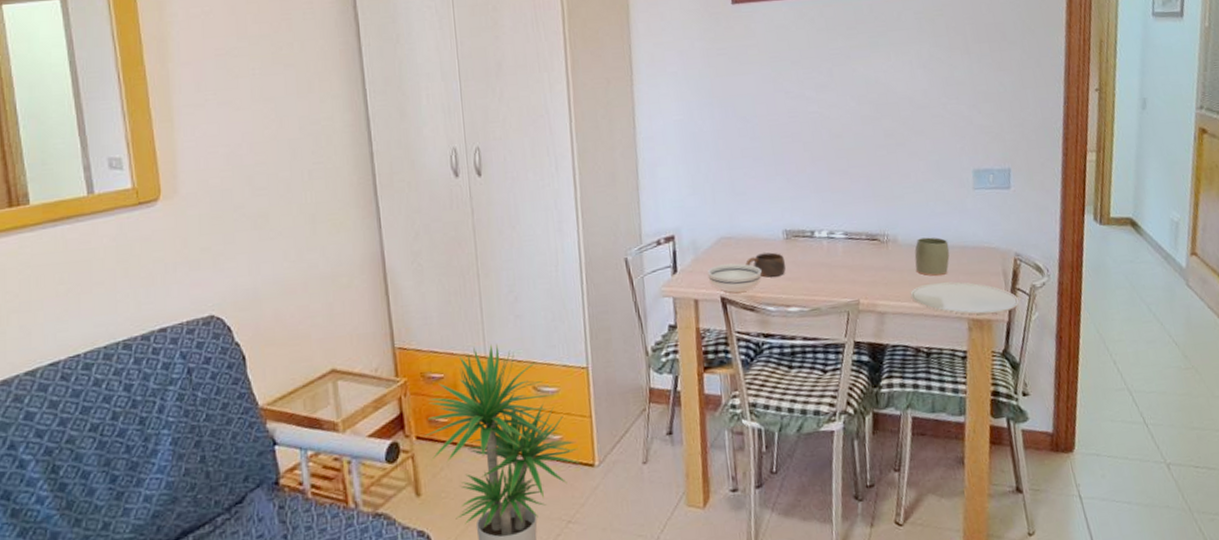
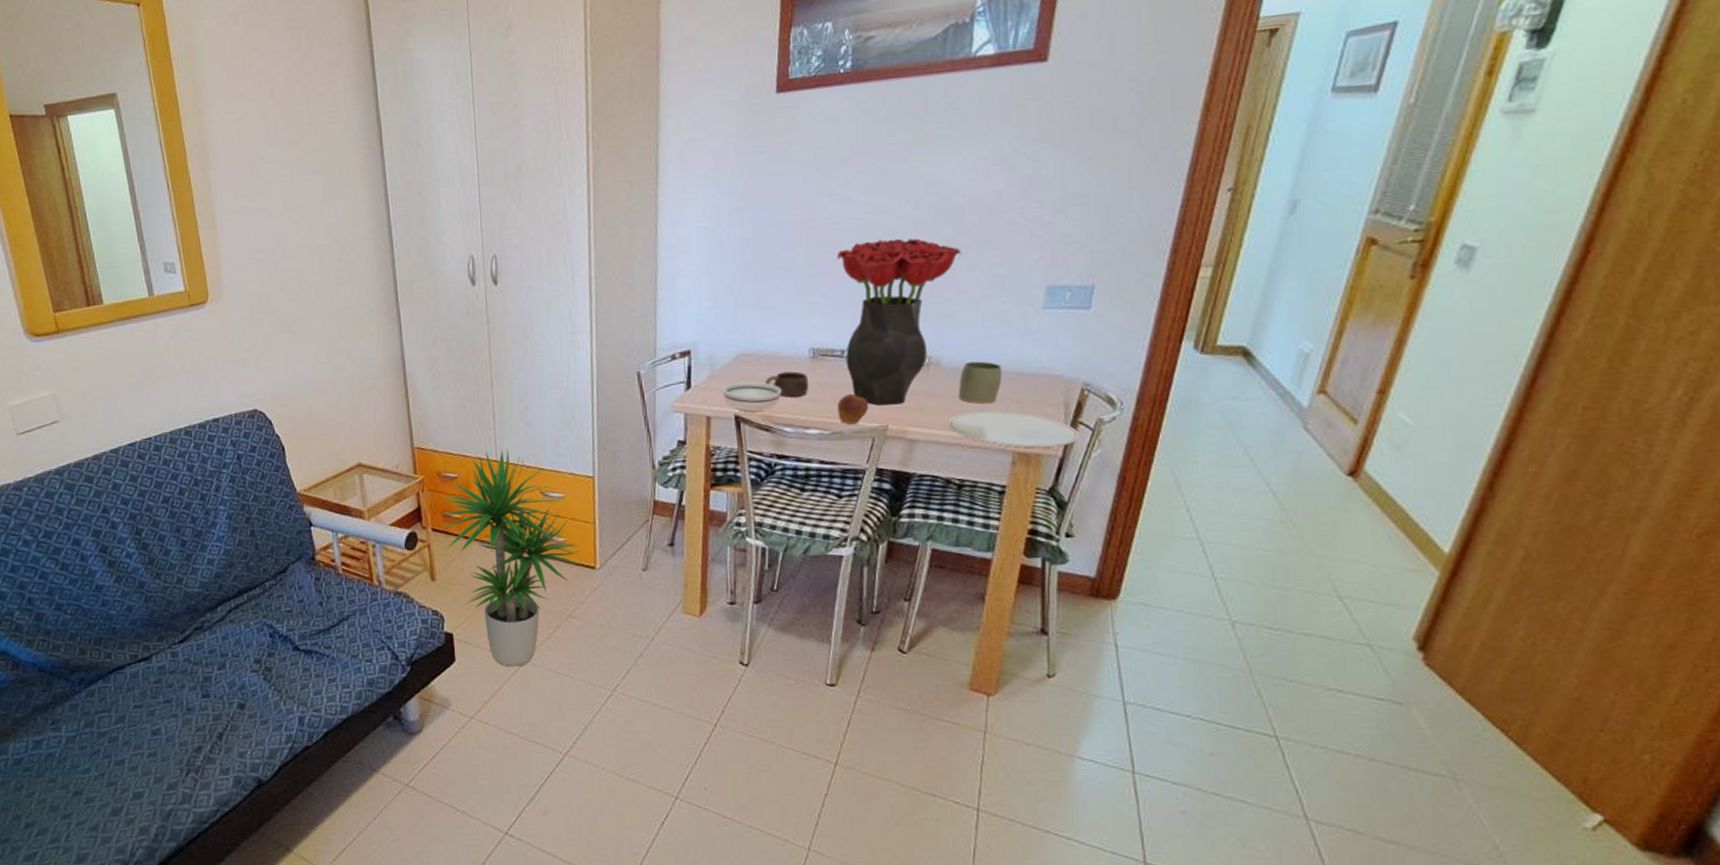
bouquet: none [797,130,902,282] -> present [837,238,962,406]
fruit: none [813,268,841,301] -> present [837,391,869,425]

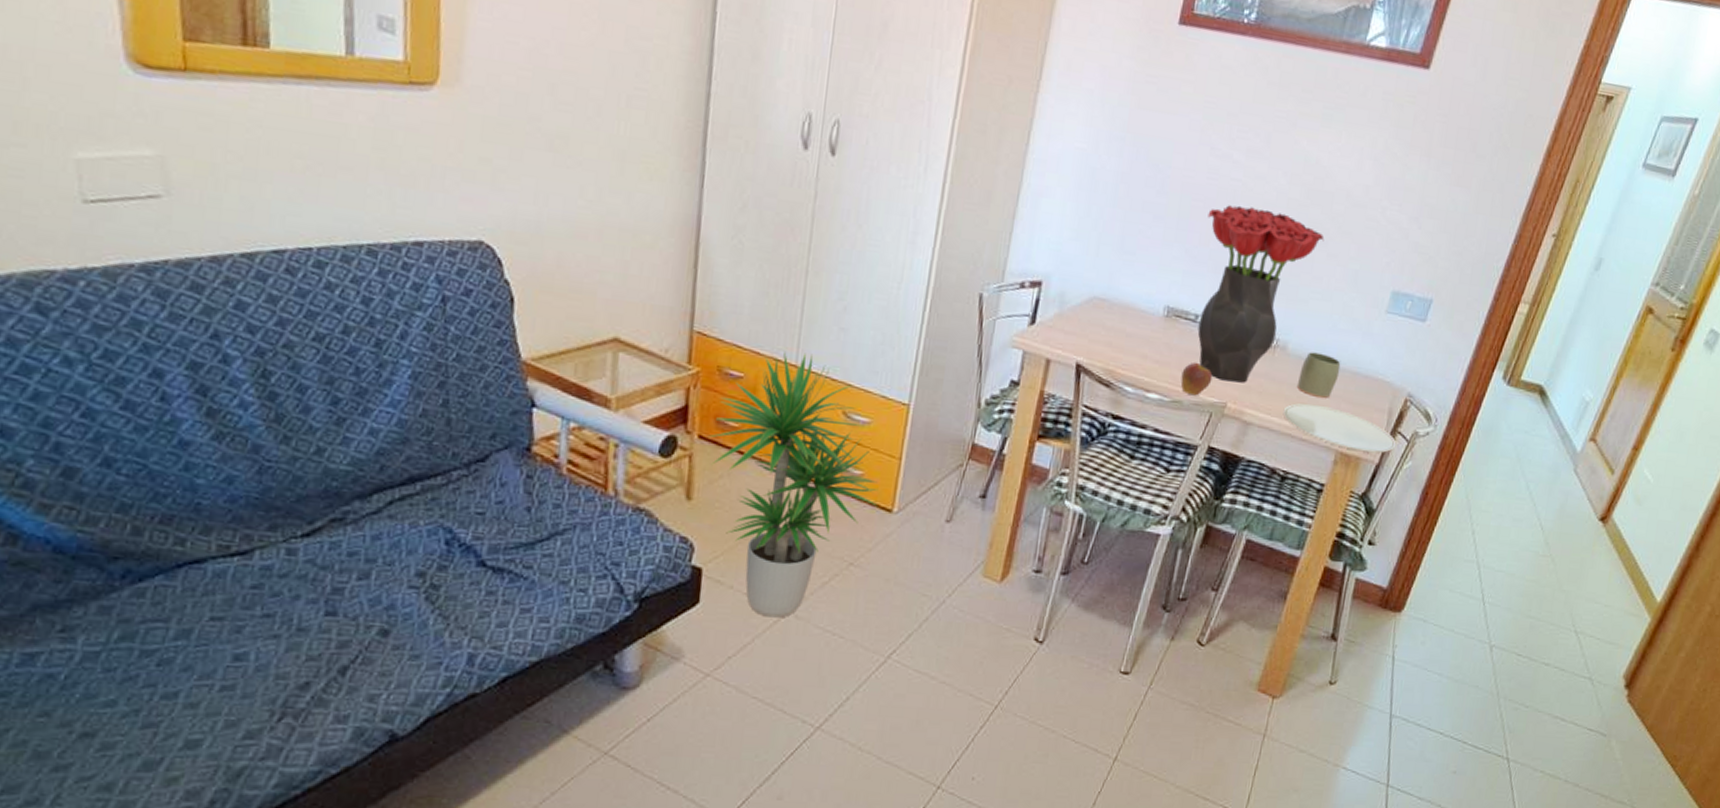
bowl: present [723,381,782,413] -> none [1068,326,1129,365]
cup: present [765,371,809,397] -> none [1113,325,1159,356]

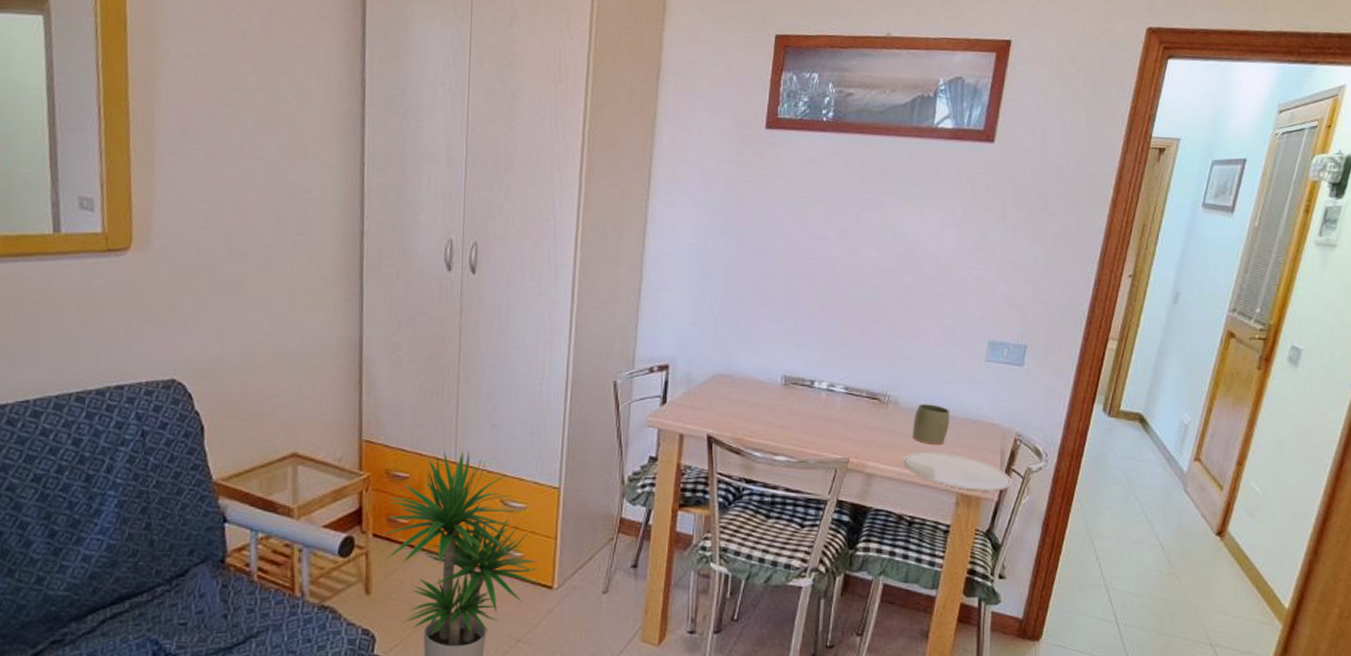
fruit: present [1180,361,1213,396] -> none [804,422,833,455]
bouquet: present [1197,205,1325,383] -> none [811,279,920,439]

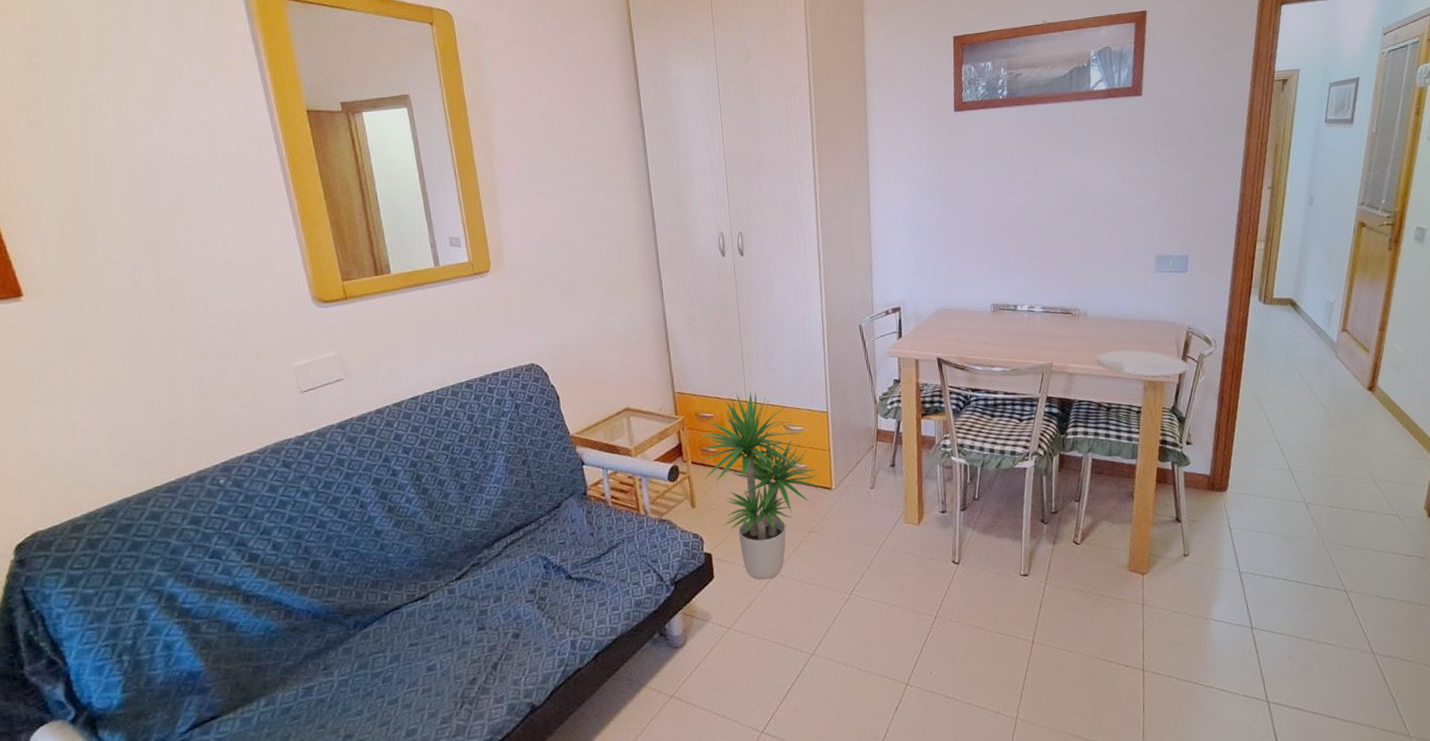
mug: present [913,404,950,445] -> none [1101,312,1132,345]

